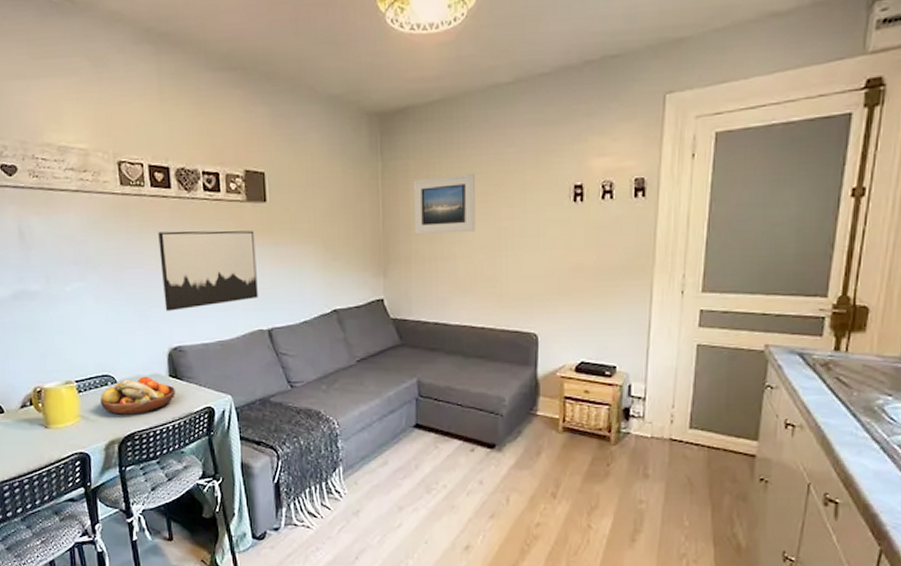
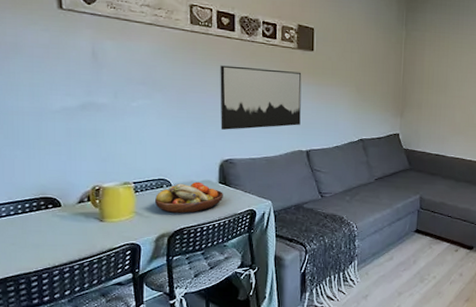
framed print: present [413,174,475,235] -> none [426,47,472,90]

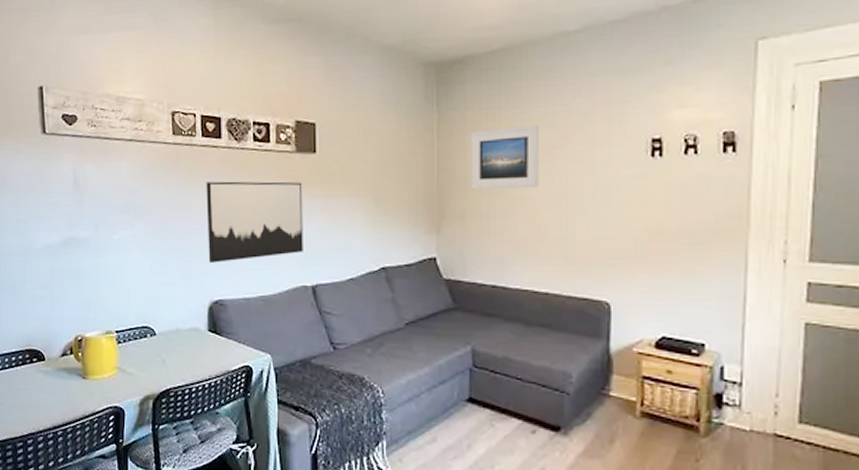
fruit bowl: present [154,181,223,213] -> none [138,329,214,370]
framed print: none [426,47,472,90] -> present [471,126,539,190]

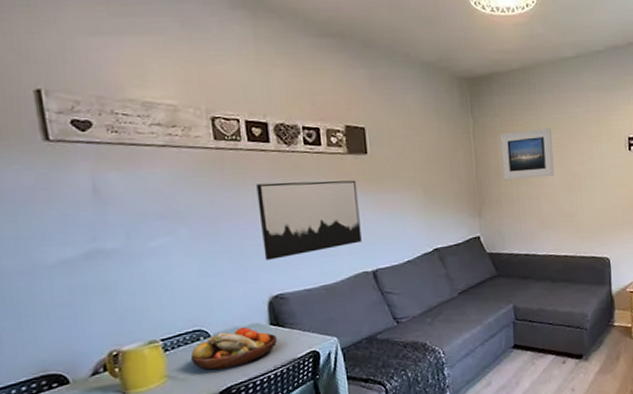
fruit bowl: none [138,329,214,370] -> present [190,327,277,370]

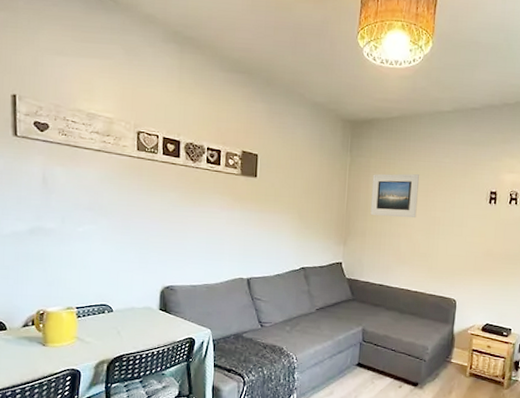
fruit bowl: present [190,327,277,370] -> none [95,308,163,340]
wall art: present [256,180,362,260] -> none [163,191,245,256]

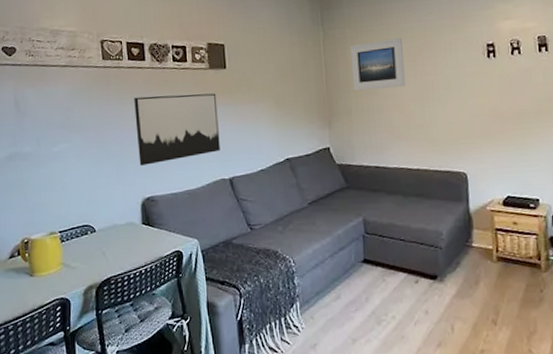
wall art: none [163,191,245,256] -> present [134,93,220,166]

